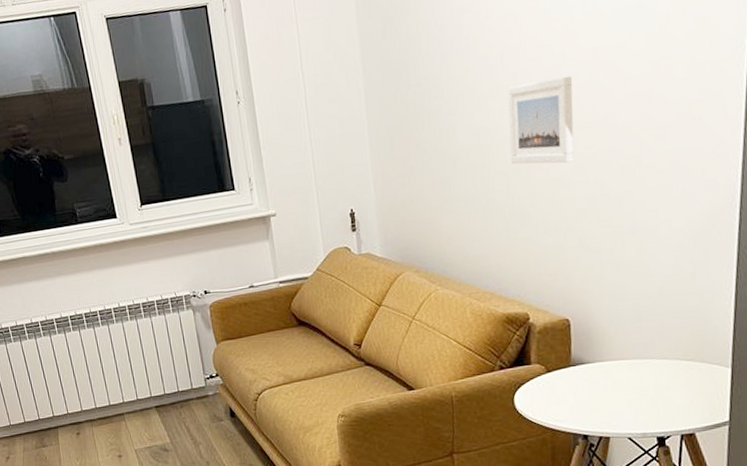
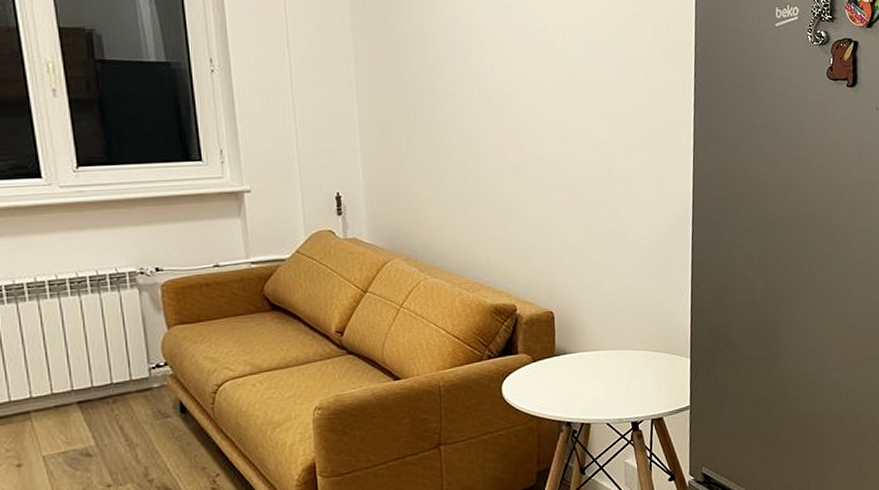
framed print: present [507,75,574,165] -> none [497,93,557,170]

